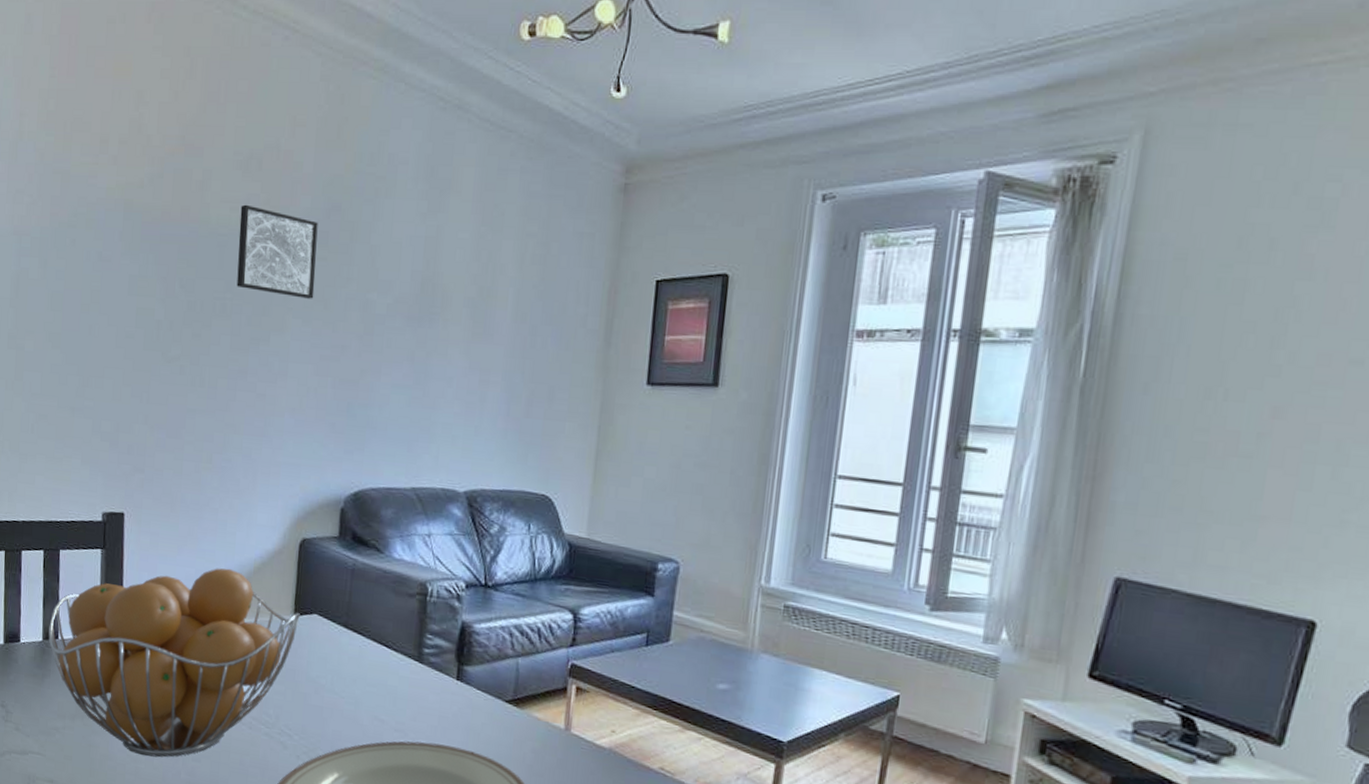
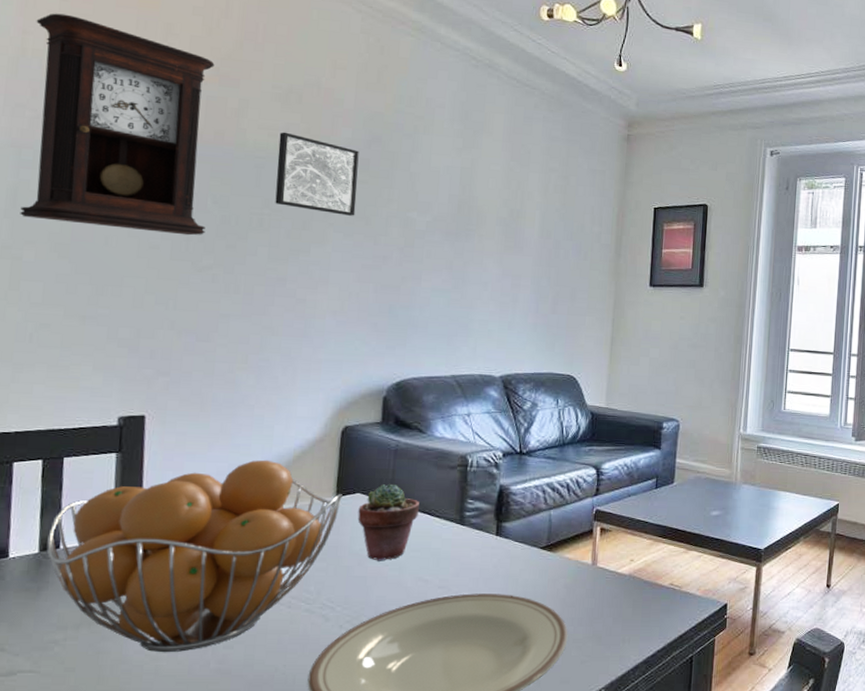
pendulum clock: none [22,91,181,324] -> present [20,13,215,236]
potted succulent: none [314,606,376,693] -> present [357,483,419,561]

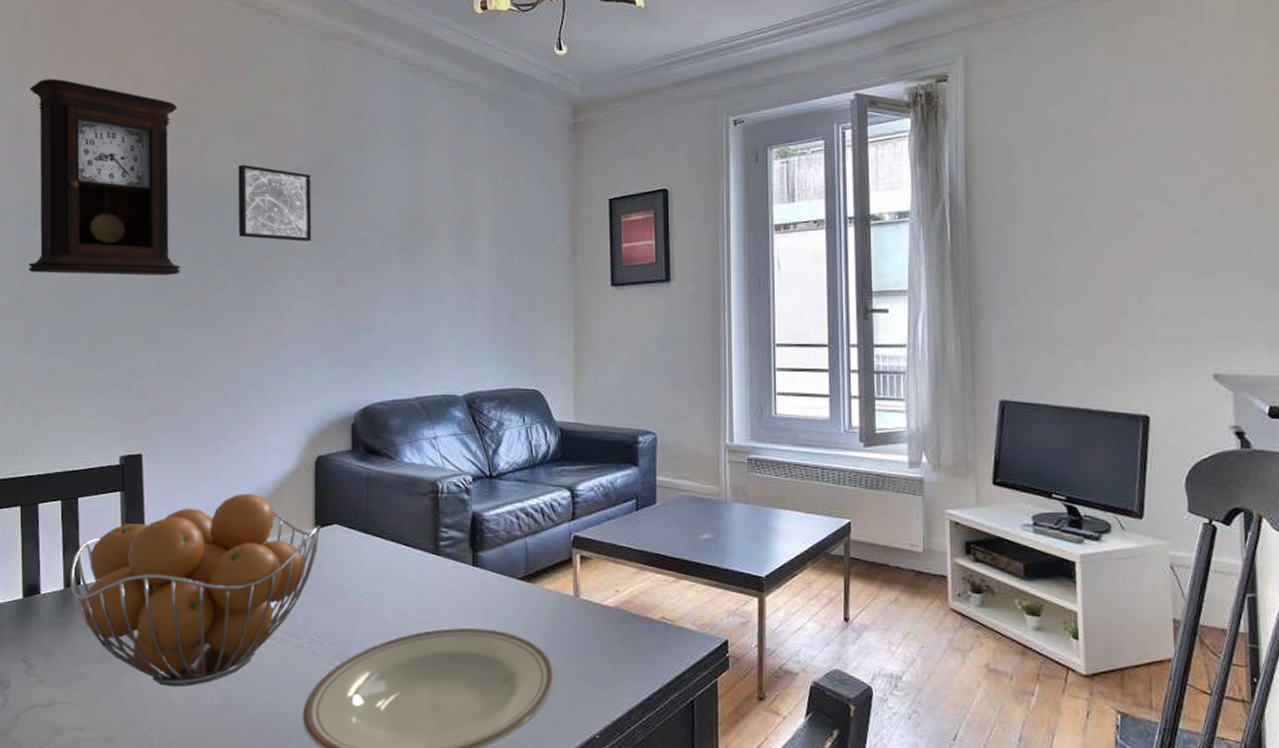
potted succulent: present [357,483,419,561] -> none [337,513,394,595]

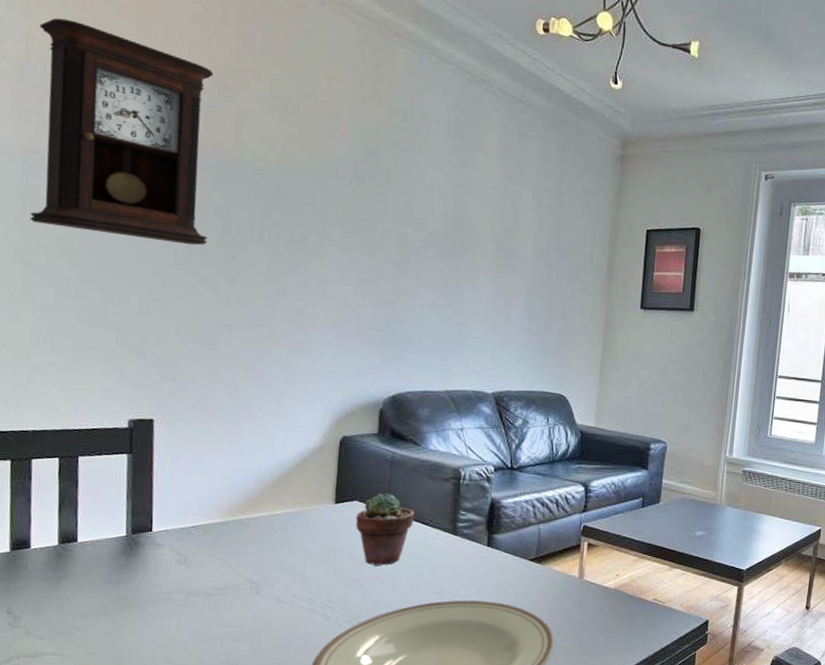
fruit basket: present [70,493,321,687] -> none [65,465,341,643]
wall art: present [238,164,312,241] -> none [274,144,356,230]
potted succulent: none [337,513,394,595] -> present [355,493,414,566]

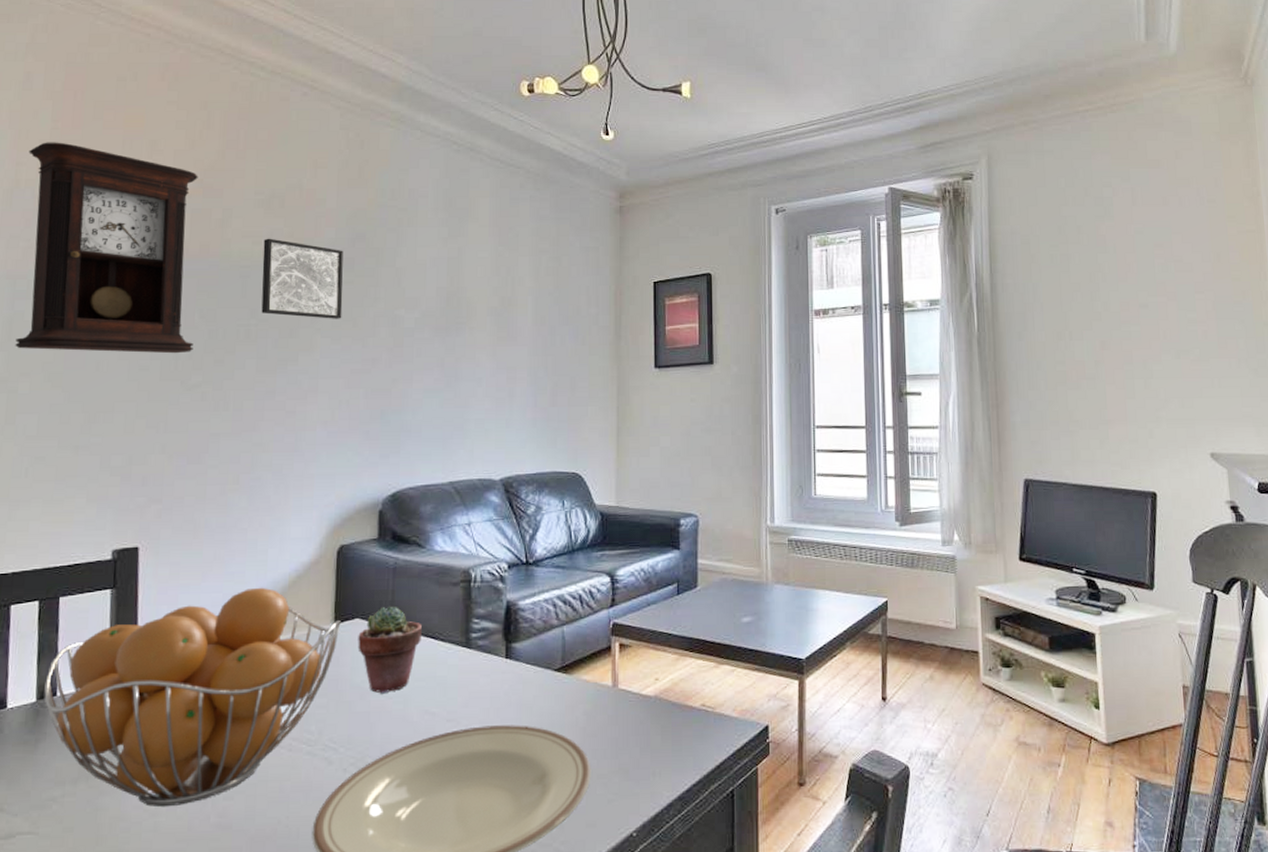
fruit basket: none [65,465,341,643] -> present [44,587,341,808]
wall art: none [274,144,356,230] -> present [261,238,343,319]

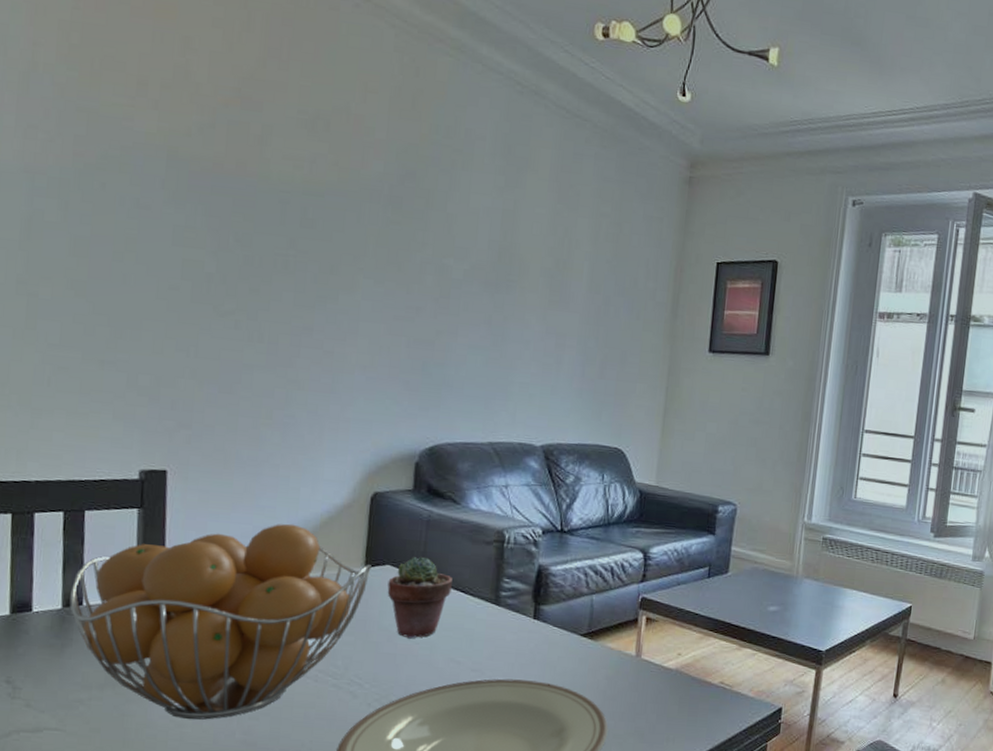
pendulum clock: present [15,142,198,354] -> none [35,22,236,277]
wall art: present [261,238,343,319] -> none [301,163,392,261]

